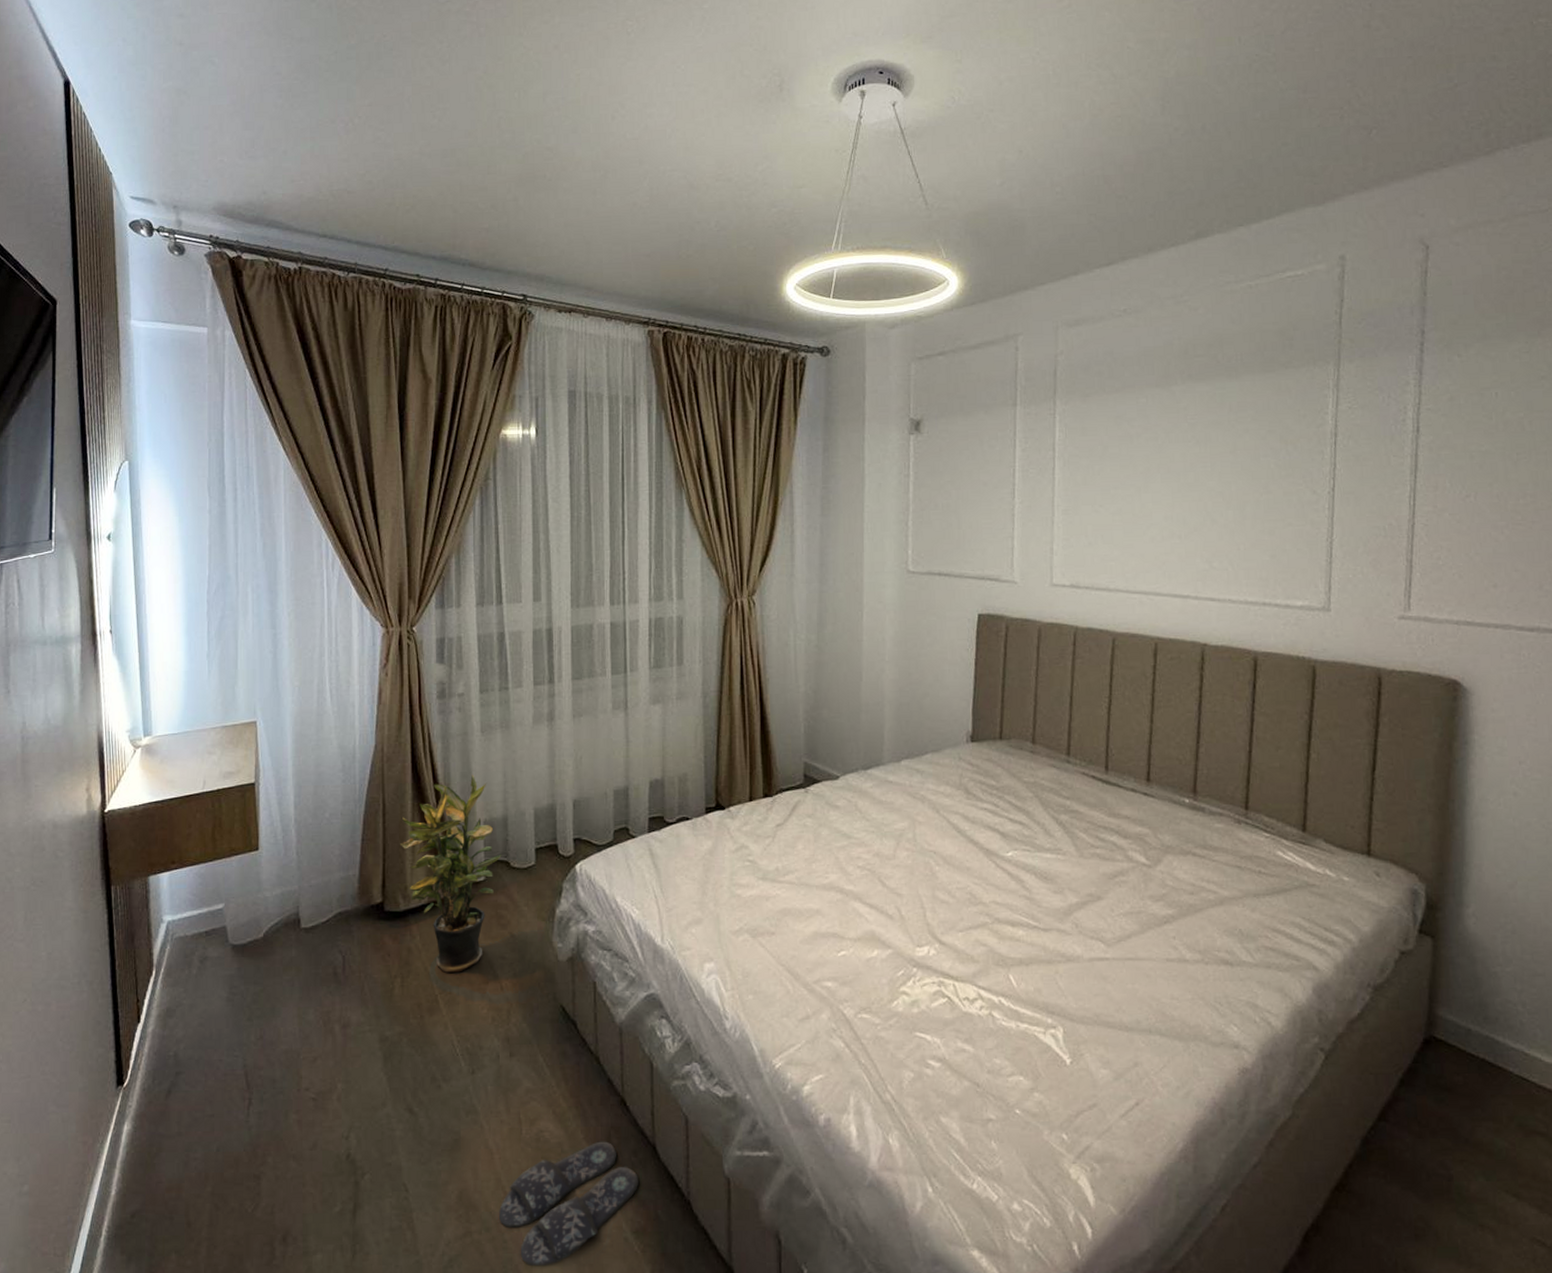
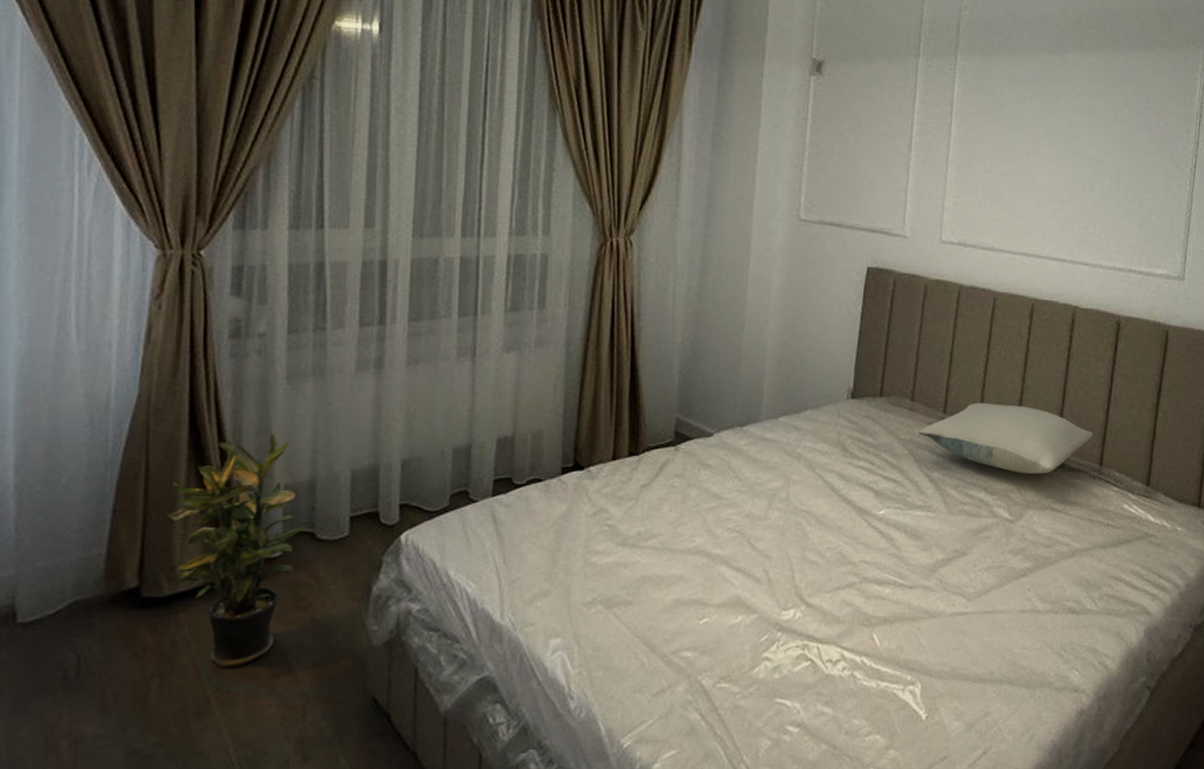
pillow: none [1041,744,1235,818] -> present [918,402,1093,474]

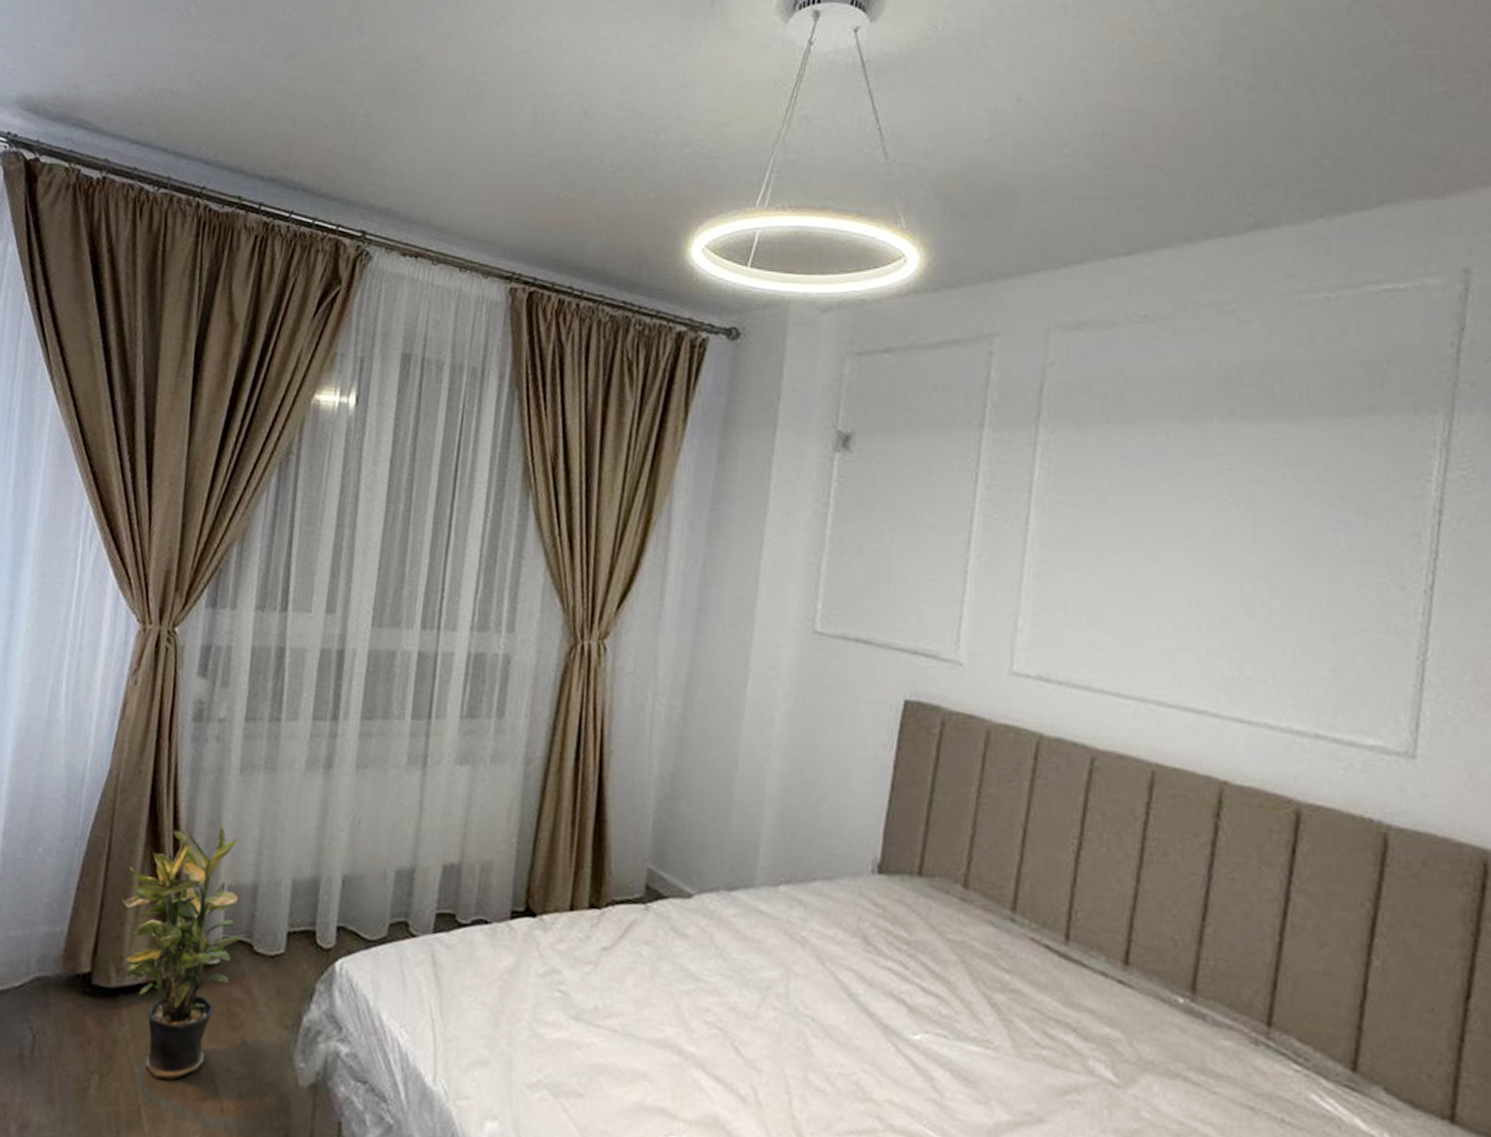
pillow: present [918,402,1093,474] -> none [973,902,1255,1024]

